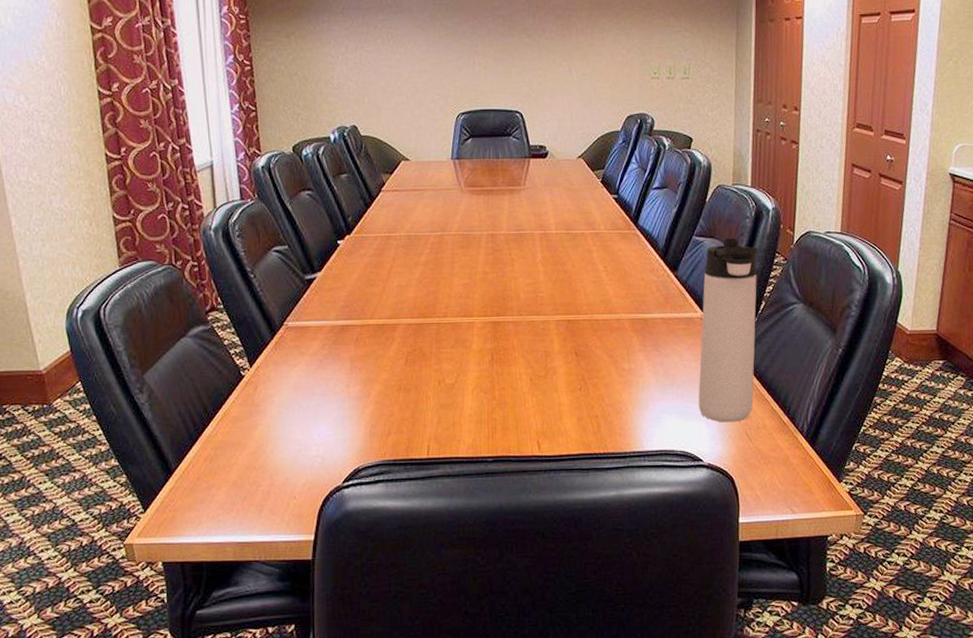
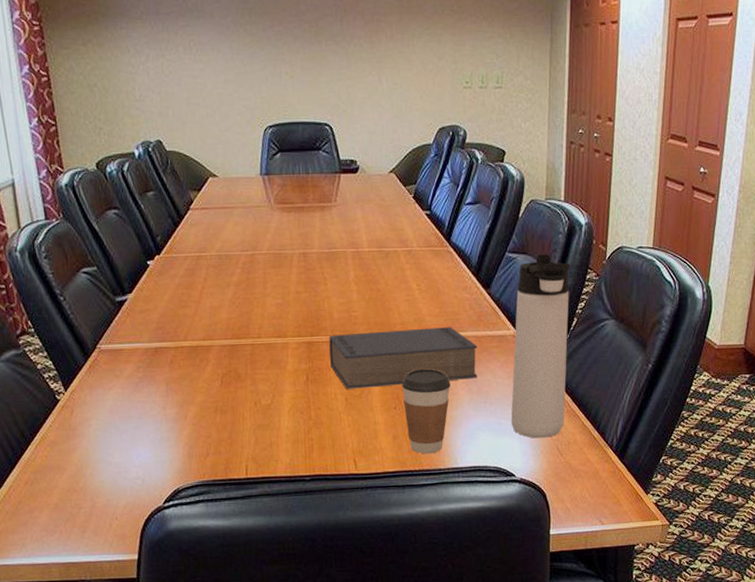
book: none [515,309,664,369] -> present [329,327,478,389]
coffee cup: none [587,349,637,437] -> present [402,368,451,454]

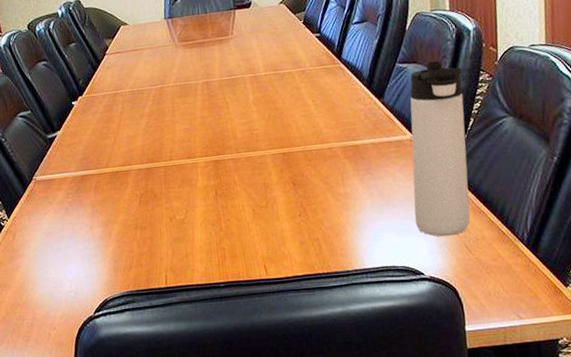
book: present [329,327,478,389] -> none [234,136,378,201]
coffee cup: present [402,368,451,454] -> none [305,176,352,258]

